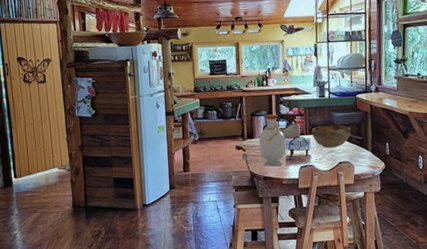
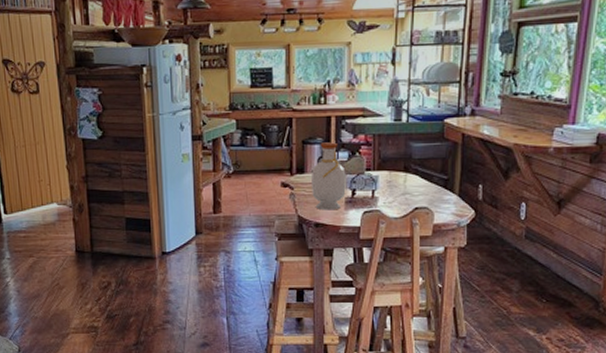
decorative bowl: present [311,125,351,148] -> none [381,159,433,189]

